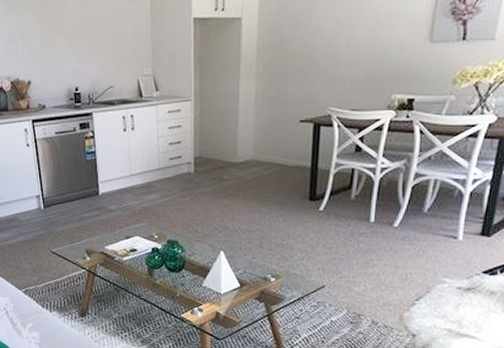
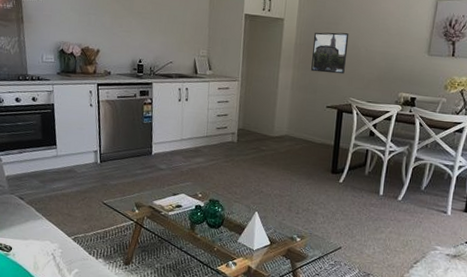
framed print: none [278,26,325,80] -> present [311,32,349,74]

